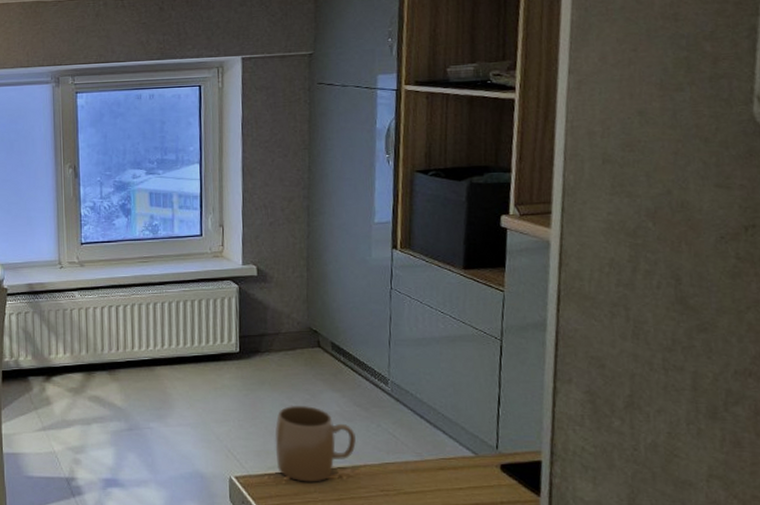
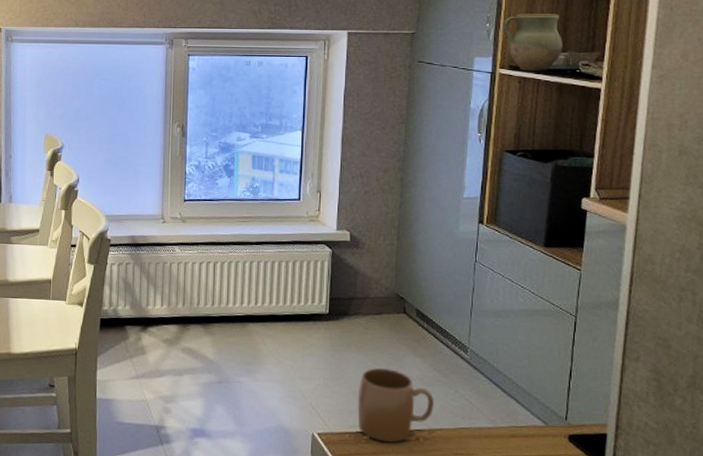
ceramic jug: none [407,23,471,86] -> present [504,13,563,72]

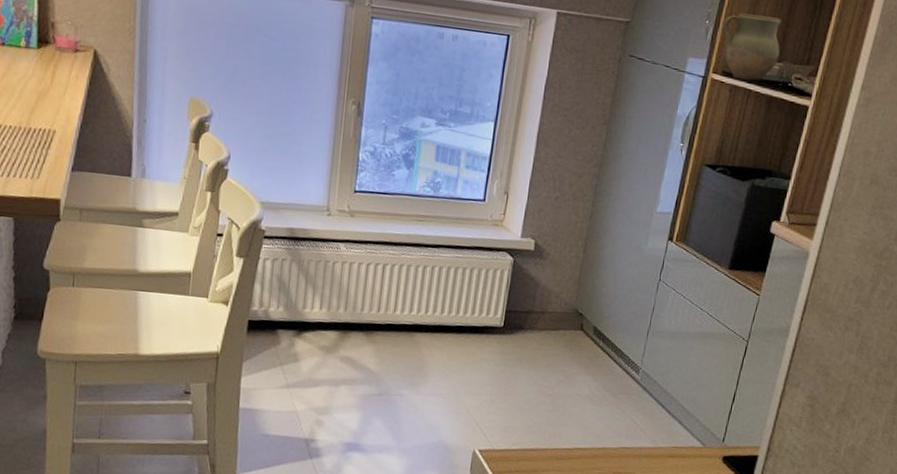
mug: present [357,367,434,443] -> none [521,384,600,461]

